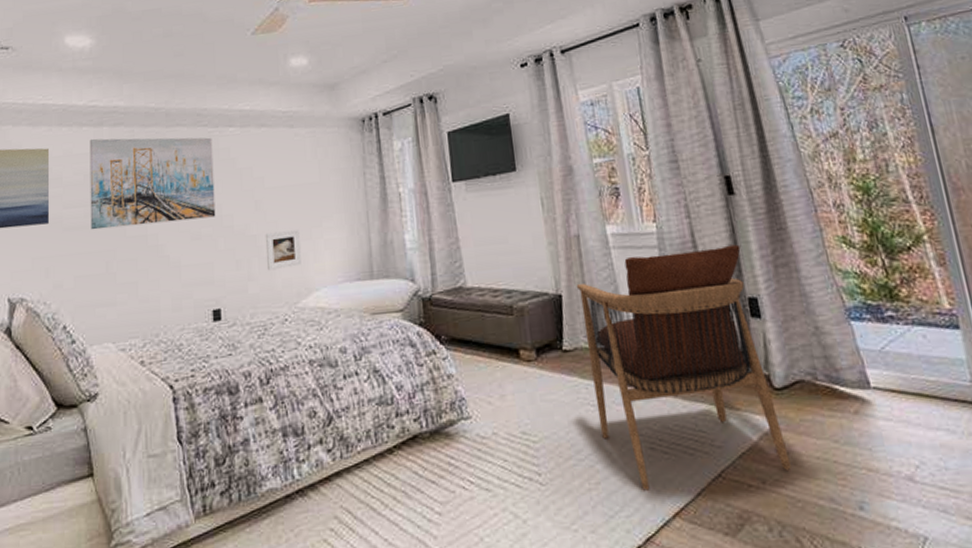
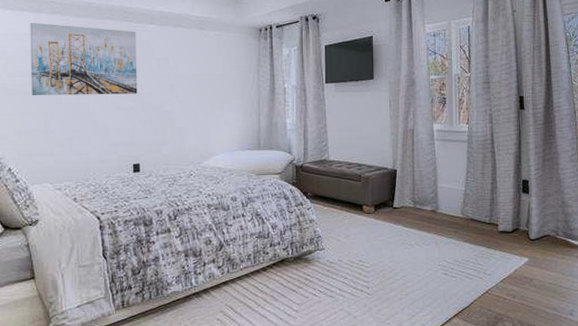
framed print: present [265,230,301,271] -> none [177,109,205,138]
armchair: present [576,244,791,491] -> none [407,144,533,300]

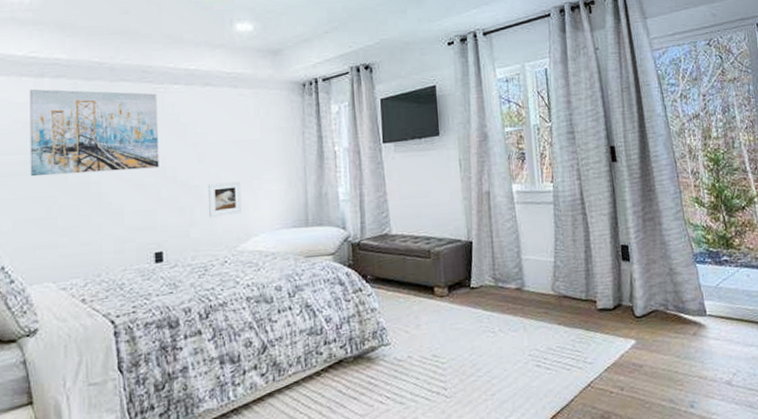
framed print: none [177,109,205,138] -> present [207,181,242,218]

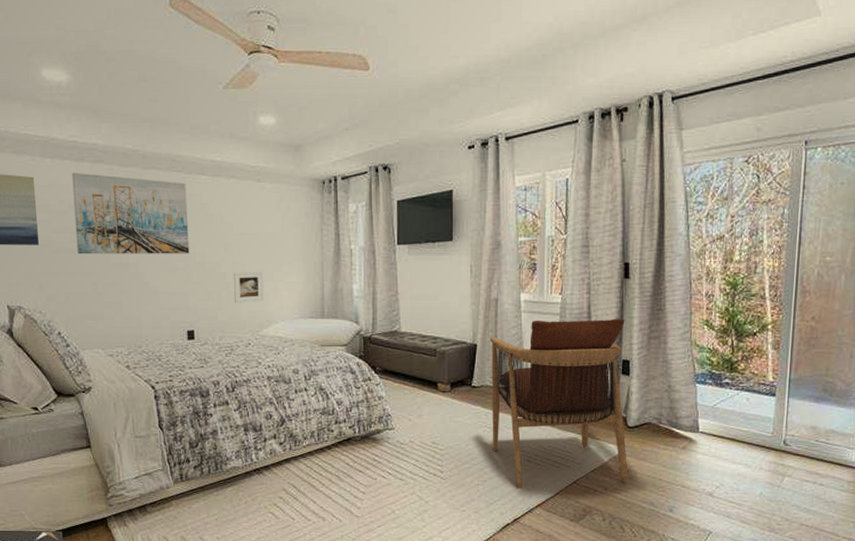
armchair: none [484,202,643,399] -> present [489,318,628,488]

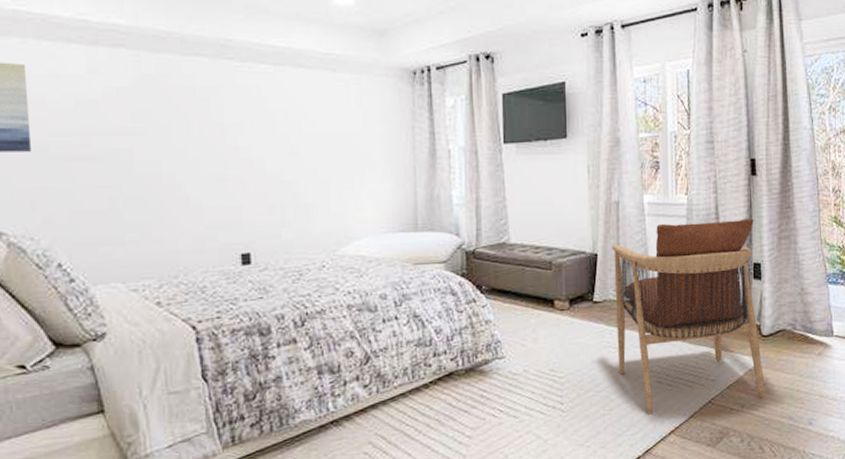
wall art: present [72,172,190,255] -> none [81,58,244,163]
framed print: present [233,272,264,303] -> none [301,179,342,218]

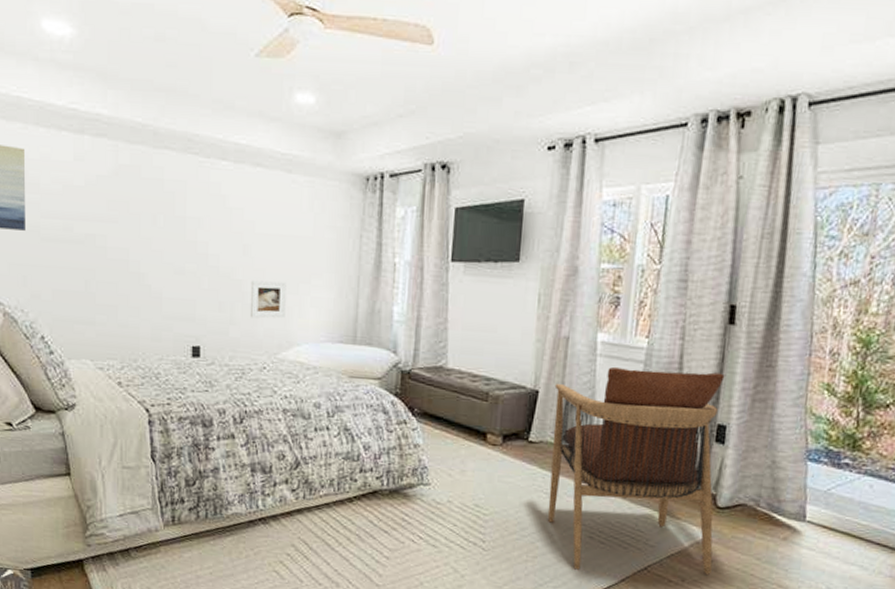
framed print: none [301,179,342,218] -> present [250,280,286,319]

